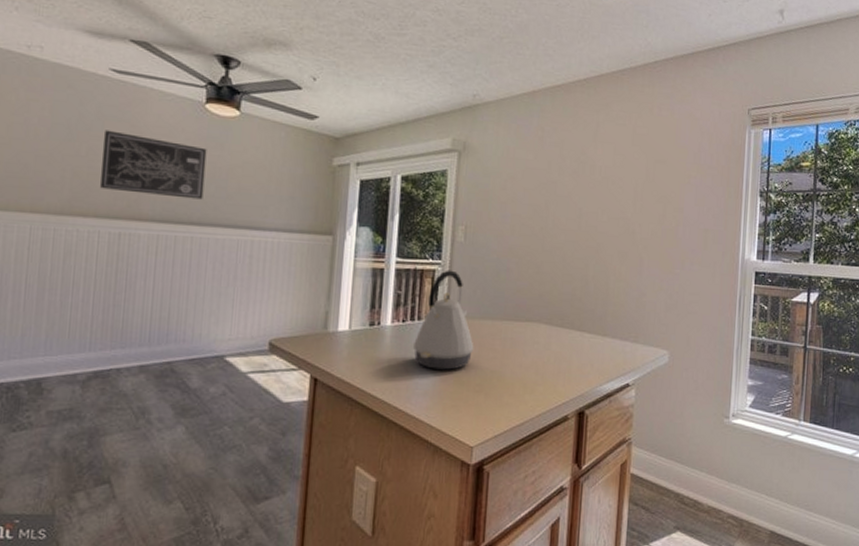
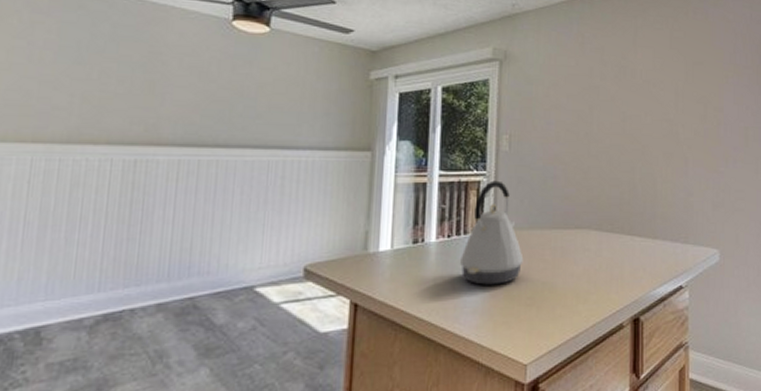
wall art: present [100,130,207,200] -> none [114,51,234,120]

